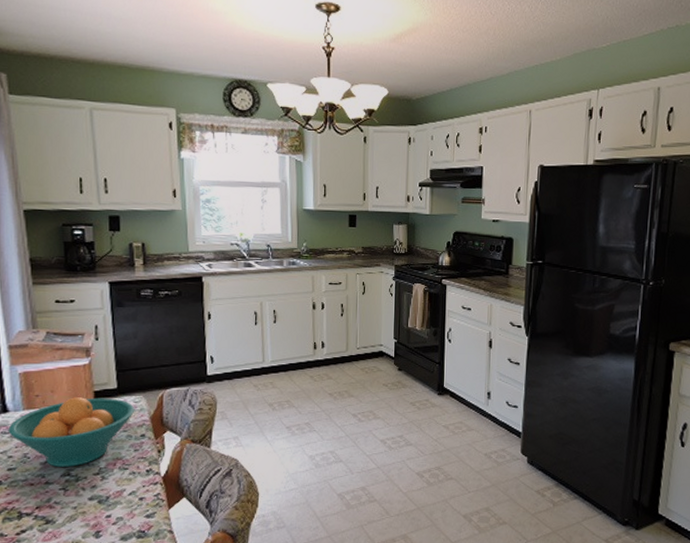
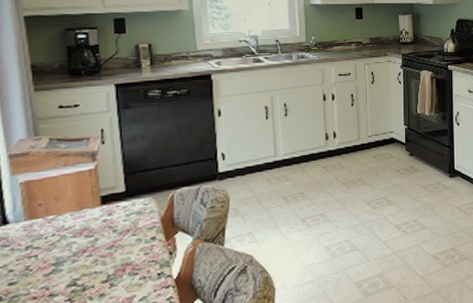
fruit bowl: present [8,397,135,467] -> none [8,202,145,278]

